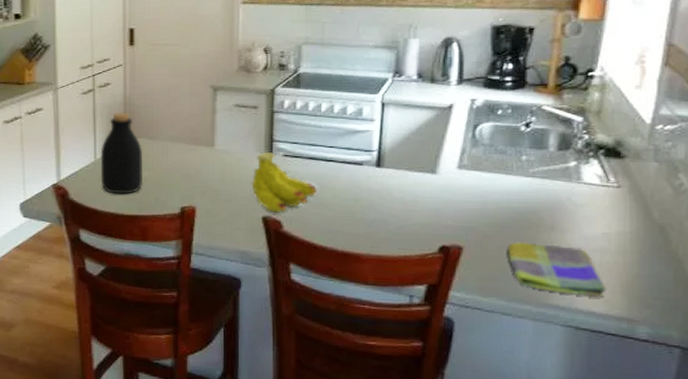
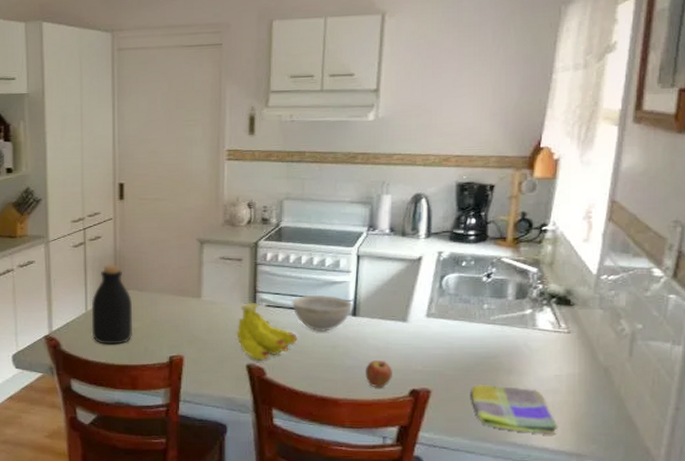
bowl: none [310,144,377,183] -> present [291,294,353,331]
fruit: none [390,214,420,244] -> present [365,360,392,388]

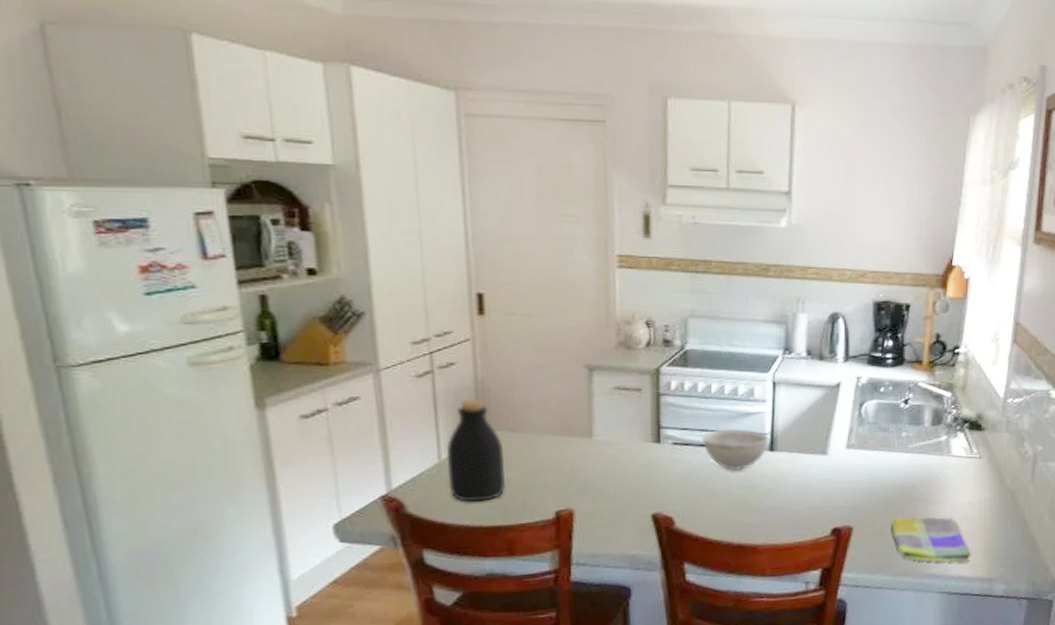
fruit: present [236,302,298,361] -> none [637,440,710,509]
fruit: present [365,360,392,388] -> none [784,499,813,530]

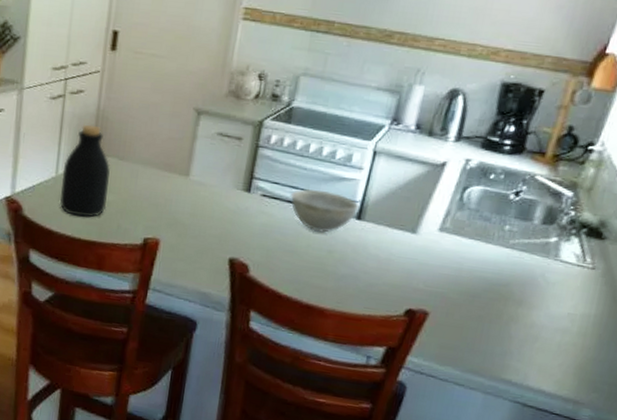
dish towel: present [891,516,972,563] -> none [472,313,561,378]

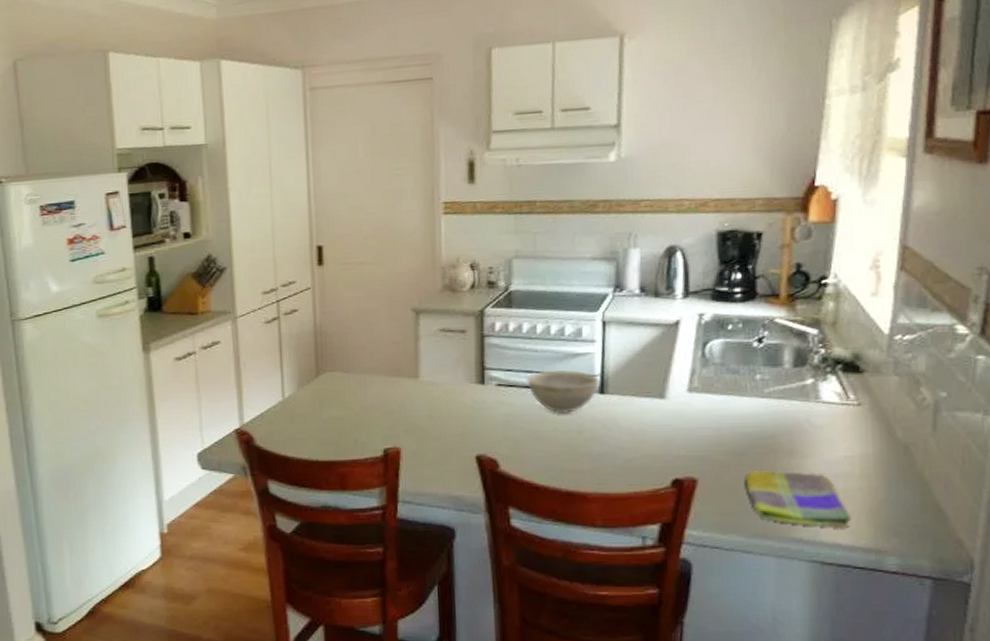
bottle: present [60,124,110,217] -> none [289,342,340,437]
dish towel: none [472,313,561,378] -> present [745,470,852,529]

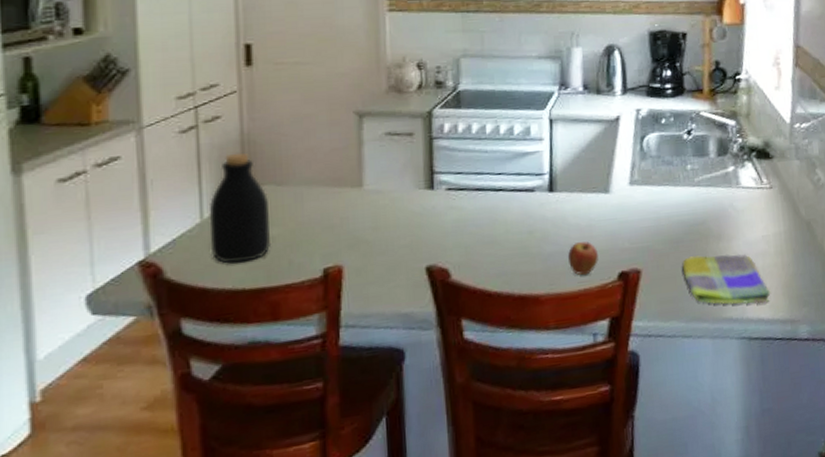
bottle: none [289,342,340,437] -> present [209,152,272,264]
bowl: present [526,370,600,414] -> none [476,169,549,215]
fruit: none [617,446,650,479] -> present [567,241,598,276]

